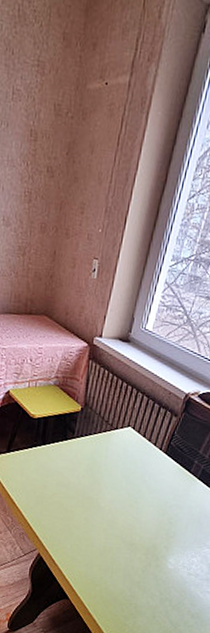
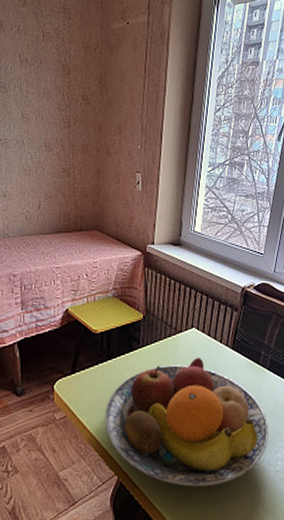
fruit bowl: none [32,455,190,575] -> present [104,357,269,487]

